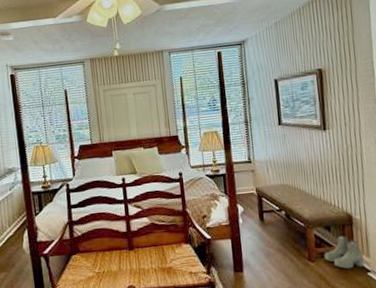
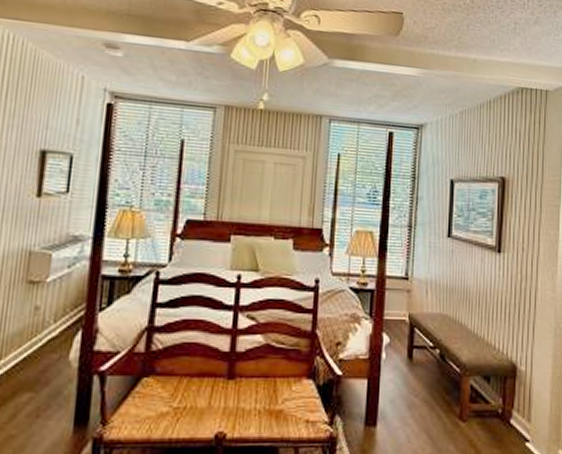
boots: present [324,235,364,269] -> none [478,389,523,436]

